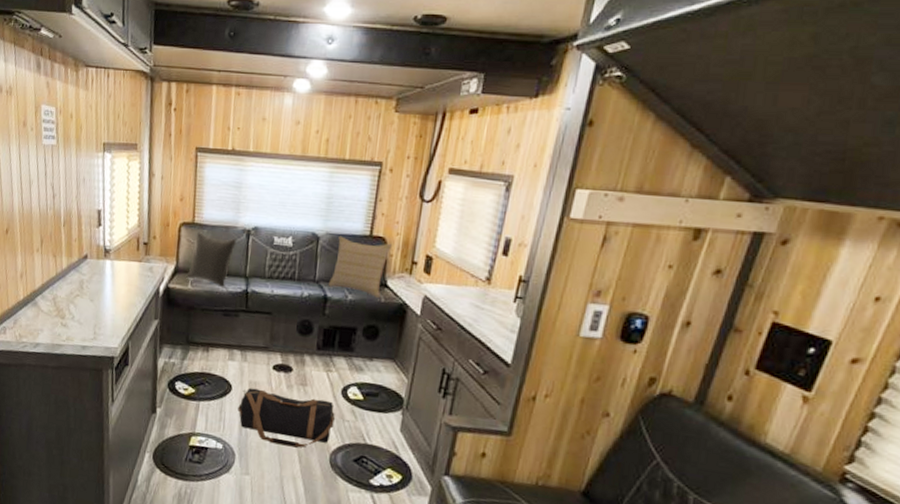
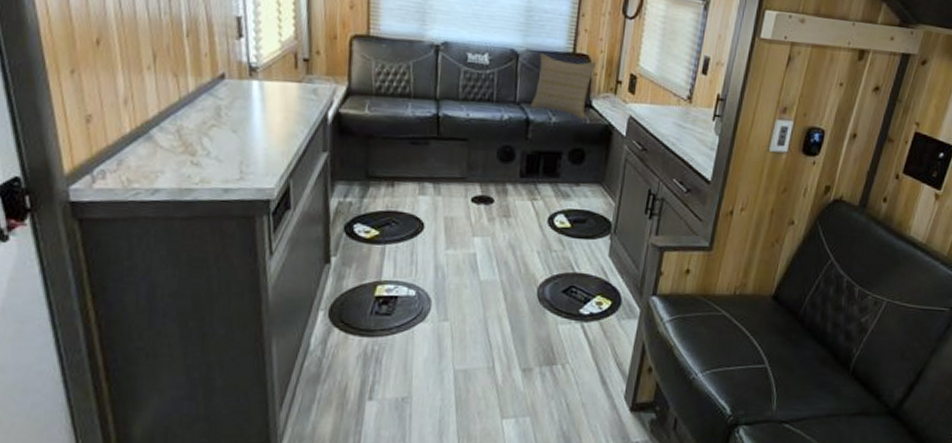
pillow: present [186,232,238,289] -> none [362,46,424,113]
duffel bag: present [238,387,336,448] -> none [432,224,543,285]

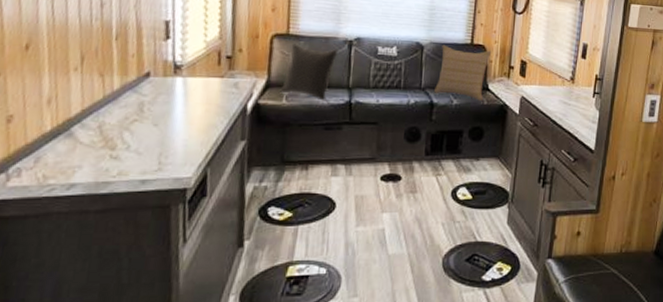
pillow: none [362,46,424,113] -> present [280,43,339,101]

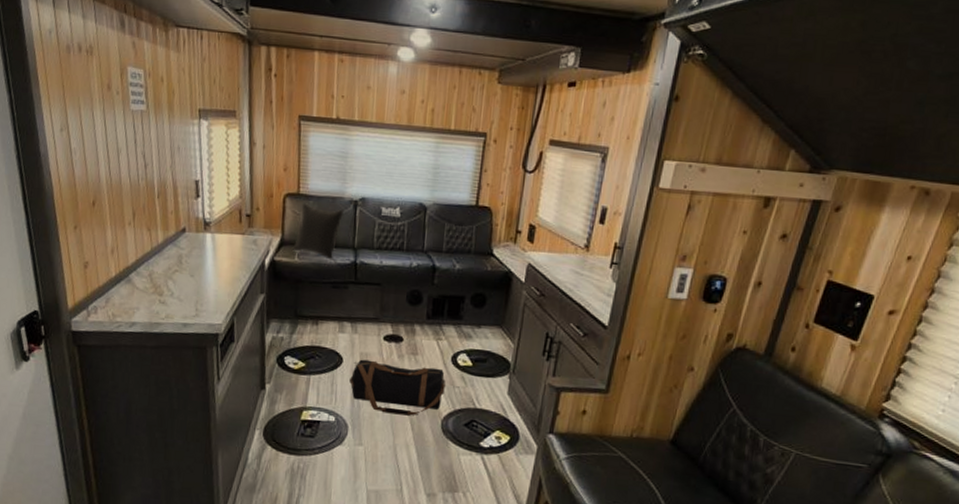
duffel bag: none [343,202,447,258] -> present [349,359,446,416]
pillow: present [433,44,492,101] -> none [436,206,498,266]

